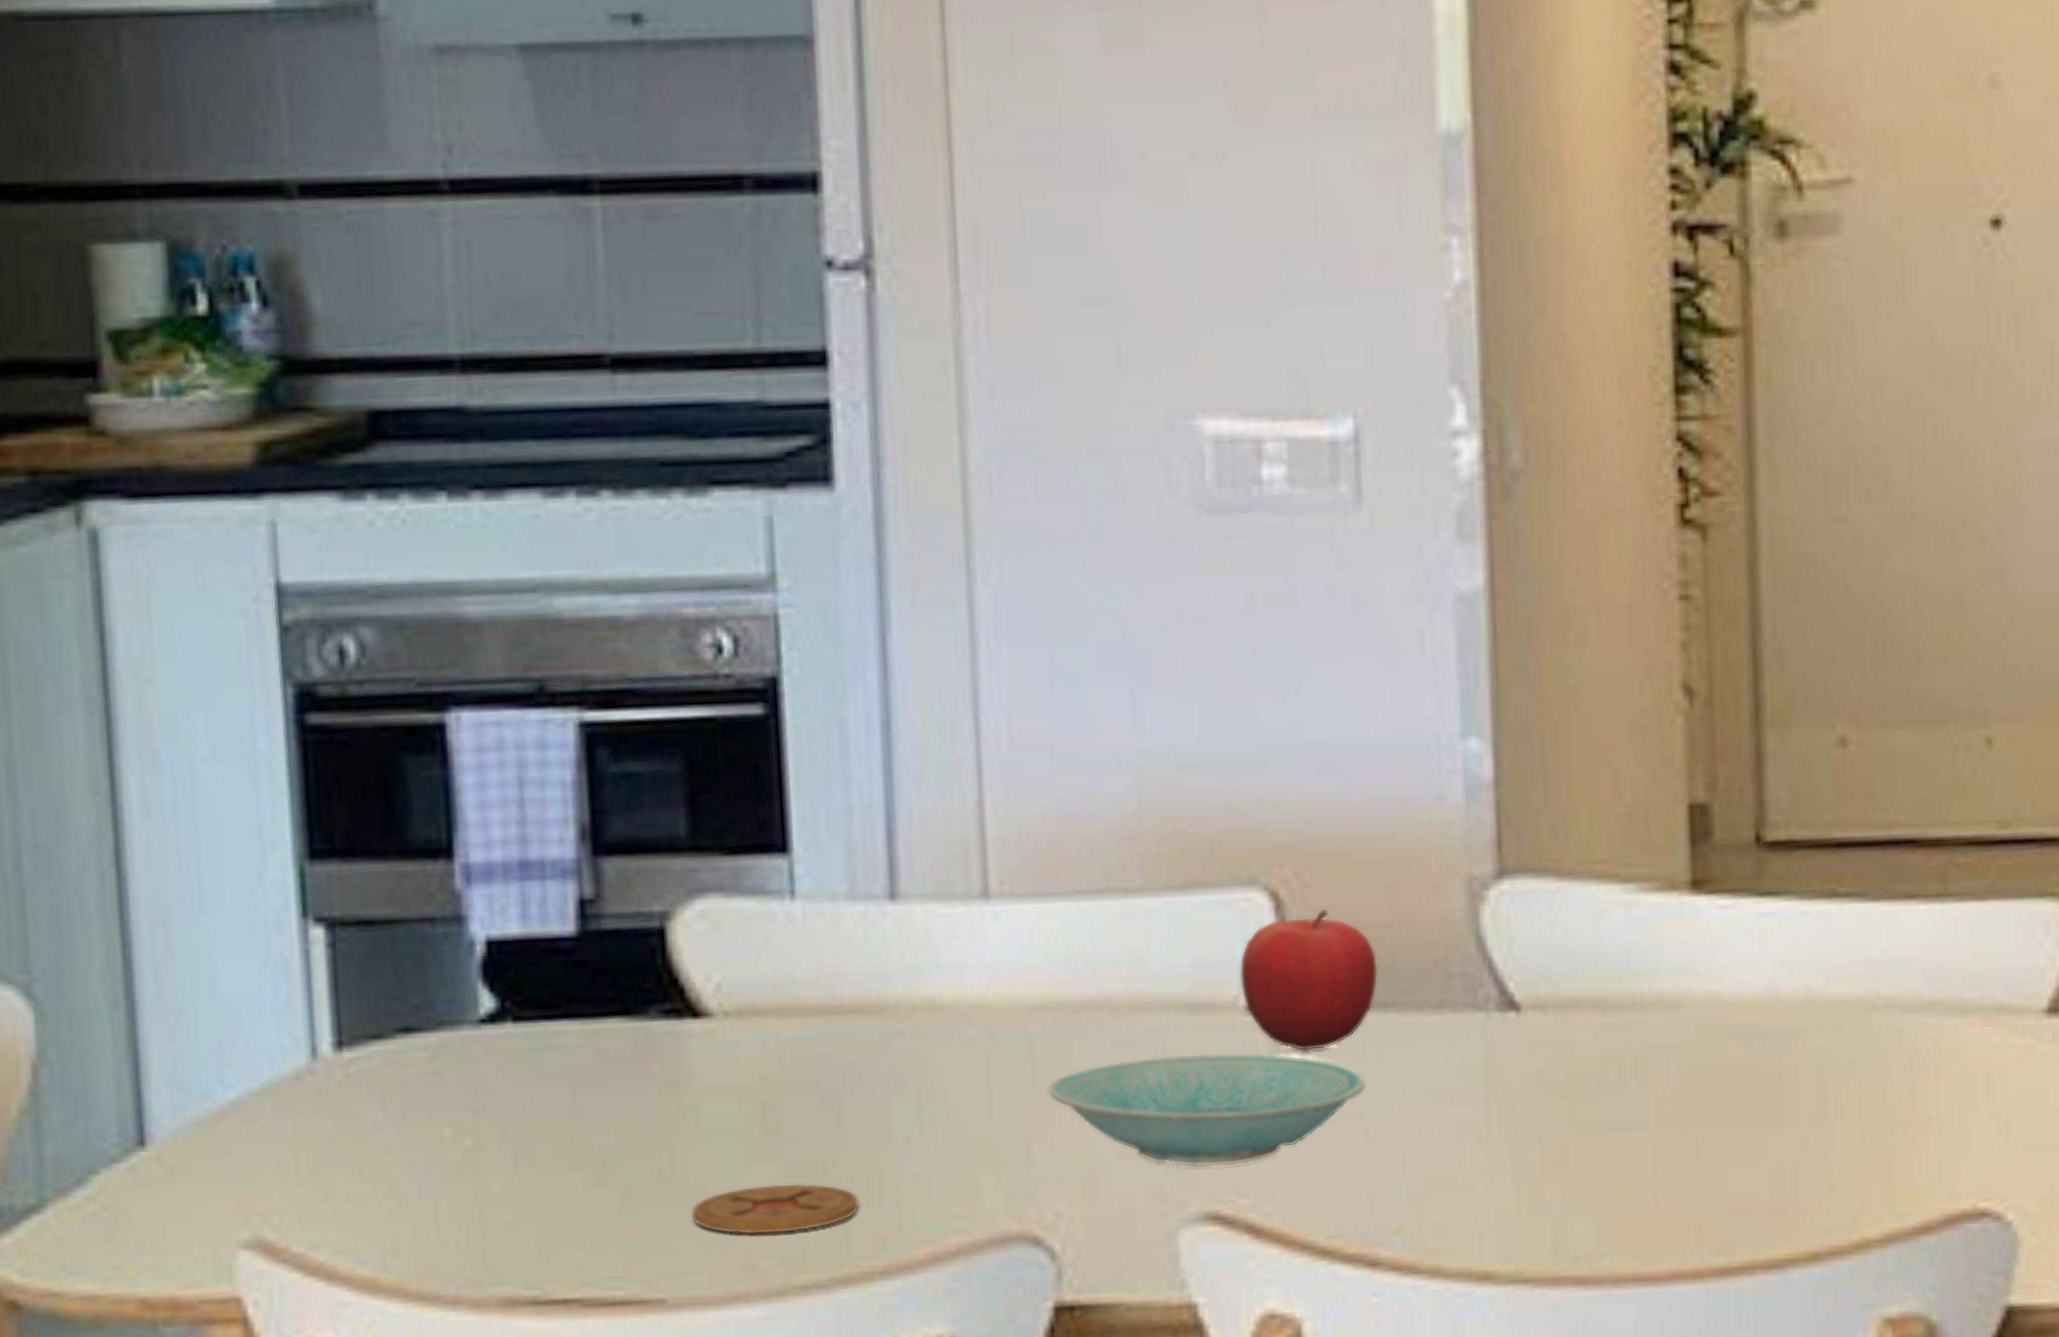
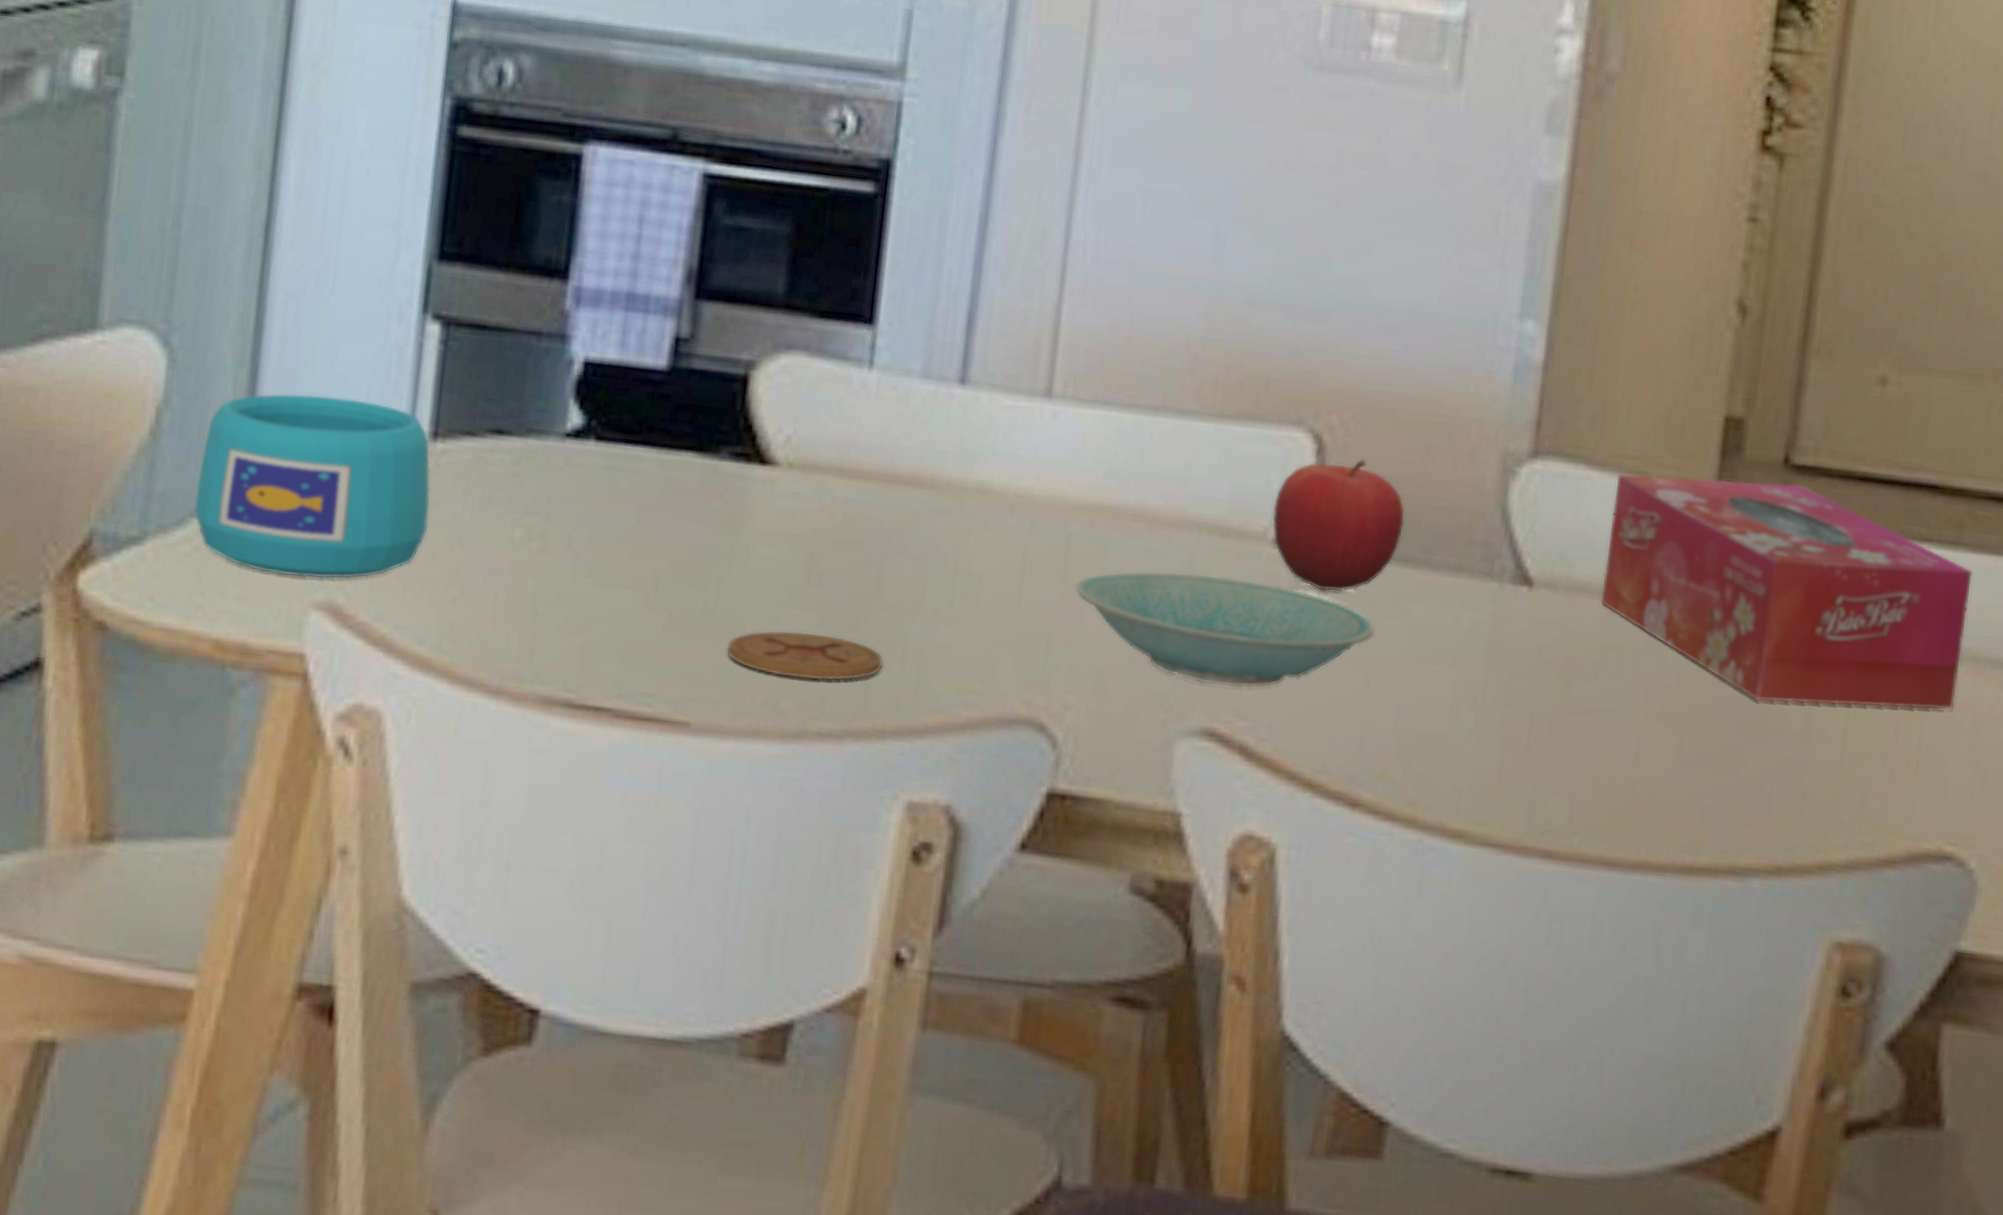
cup: none [89,1020,350,1220] -> present [193,393,431,580]
tissue box: none [1587,861,1967,1089] -> present [1600,472,1974,711]

